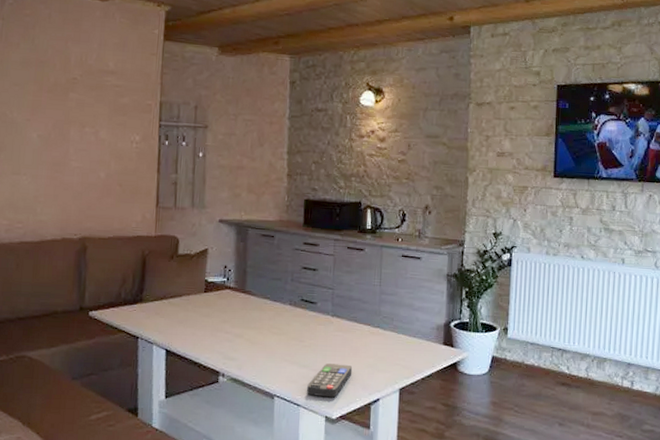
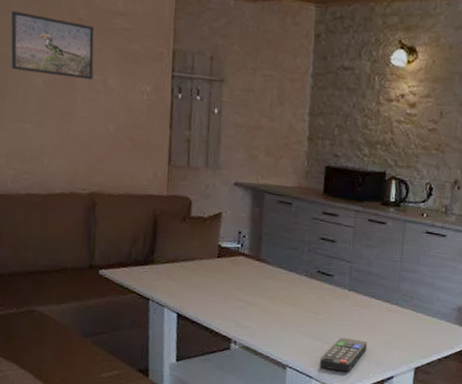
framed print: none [8,74,87,133] -> present [10,11,95,80]

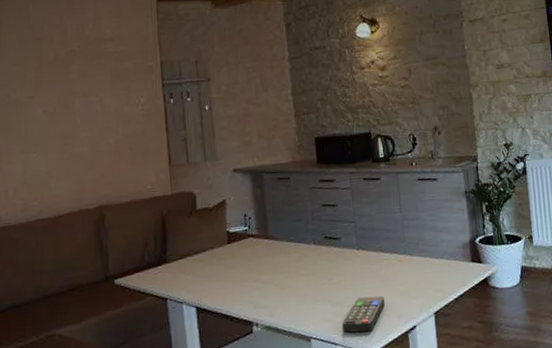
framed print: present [10,11,95,80] -> none [8,55,90,107]

